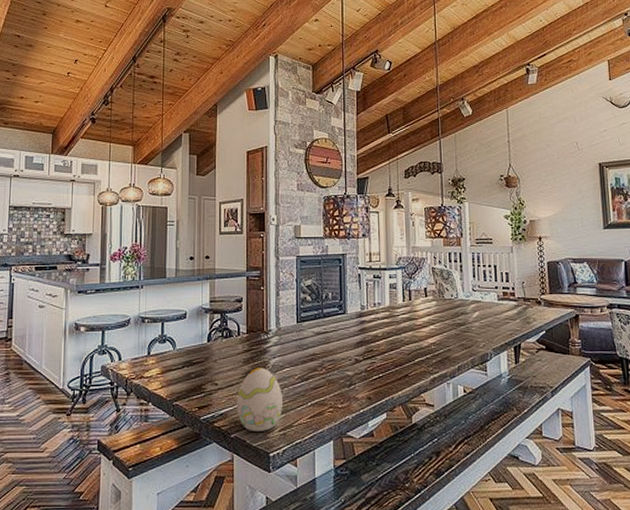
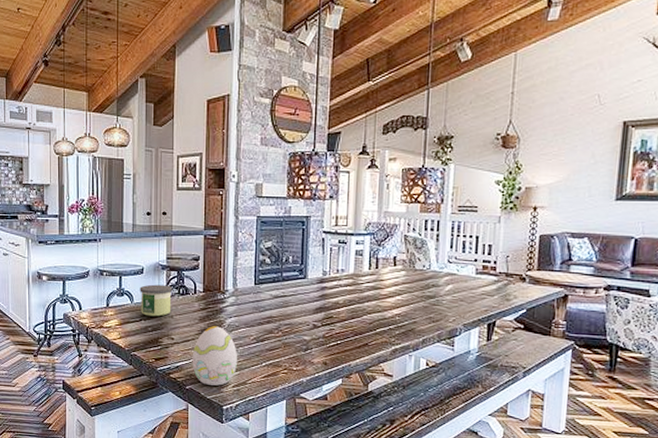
candle: none [182,328,216,362] -> present [140,284,173,317]

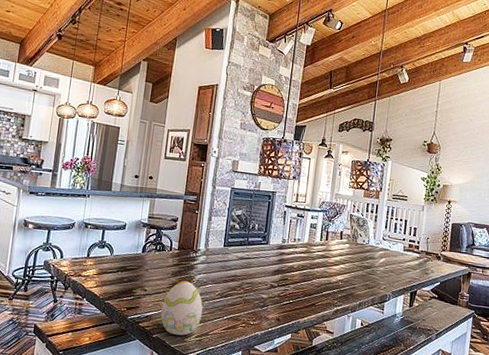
candle: present [140,284,173,317] -> none [119,239,151,269]

